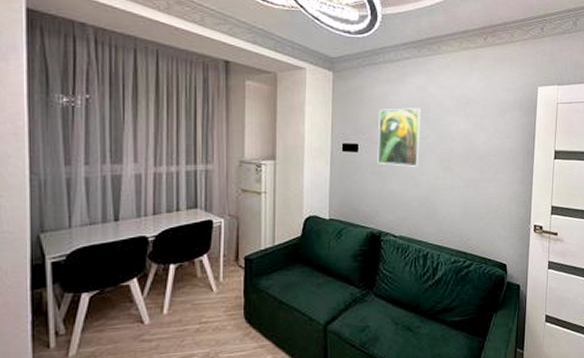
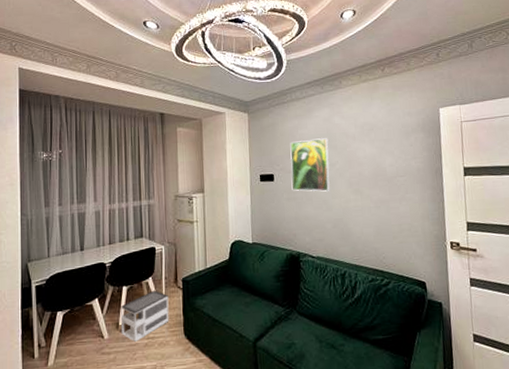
architectural model: none [165,269,227,327] -> present [120,290,169,342]

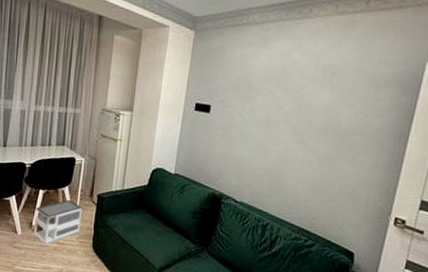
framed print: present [290,137,330,192] -> none [227,72,281,135]

